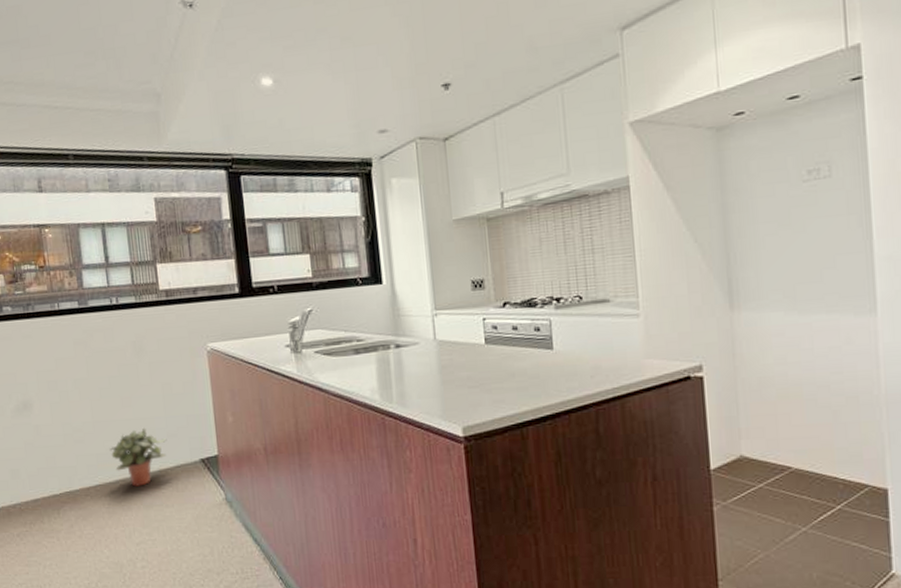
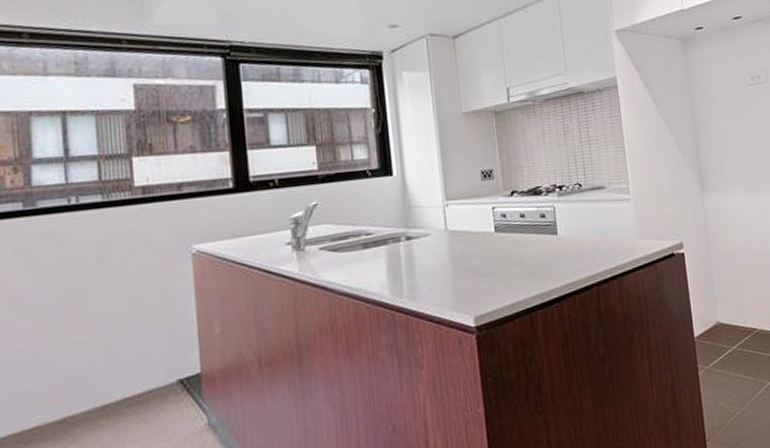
potted plant: present [109,427,167,487] -> none [55,349,135,424]

